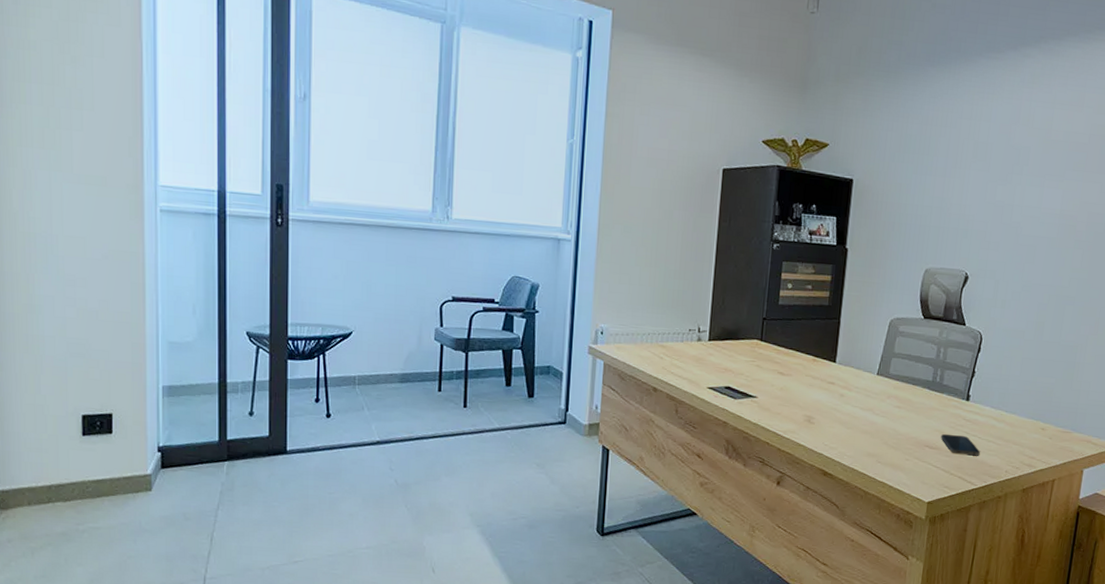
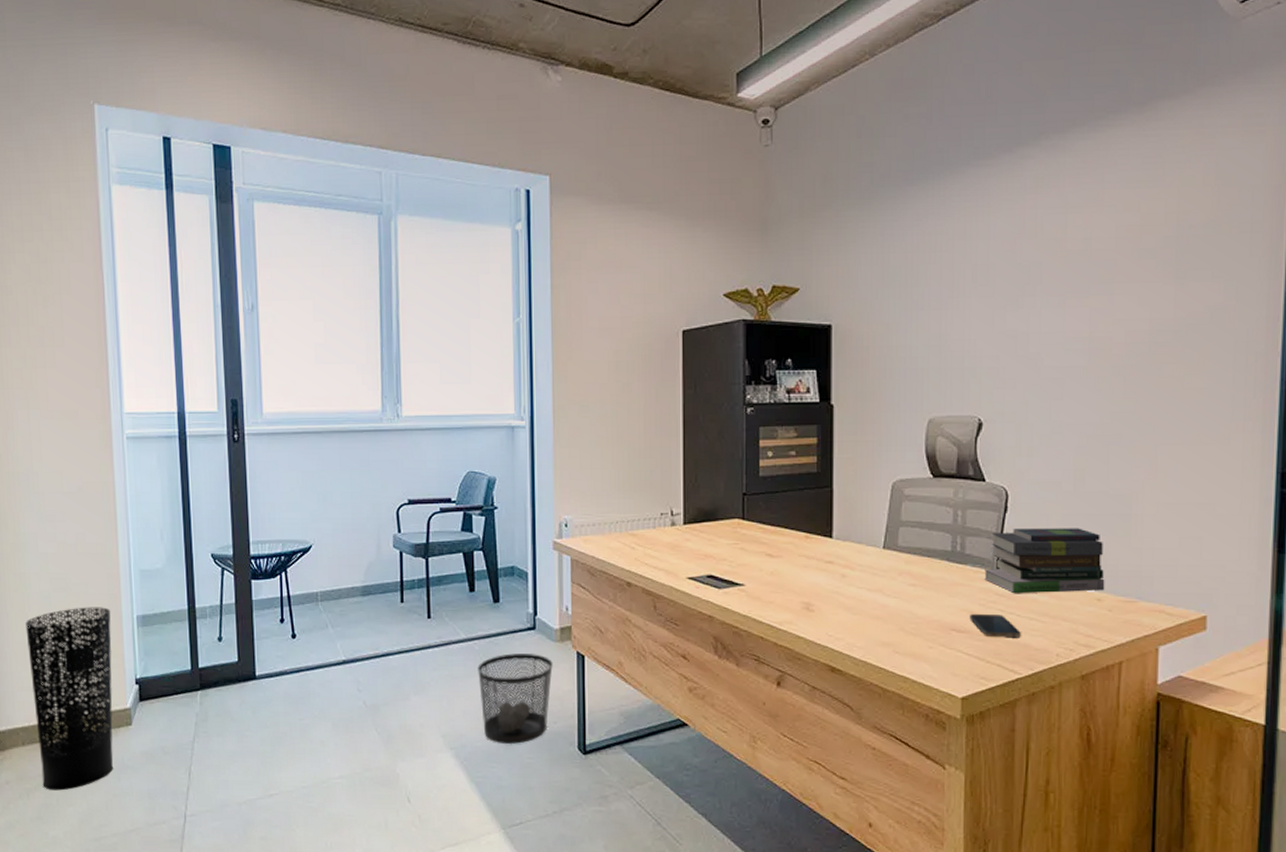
umbrella stand: none [37,373,134,551] -> present [25,607,113,791]
waste bin: none [508,444,580,524] -> present [478,652,553,744]
books: none [956,366,1051,422] -> present [984,528,1105,594]

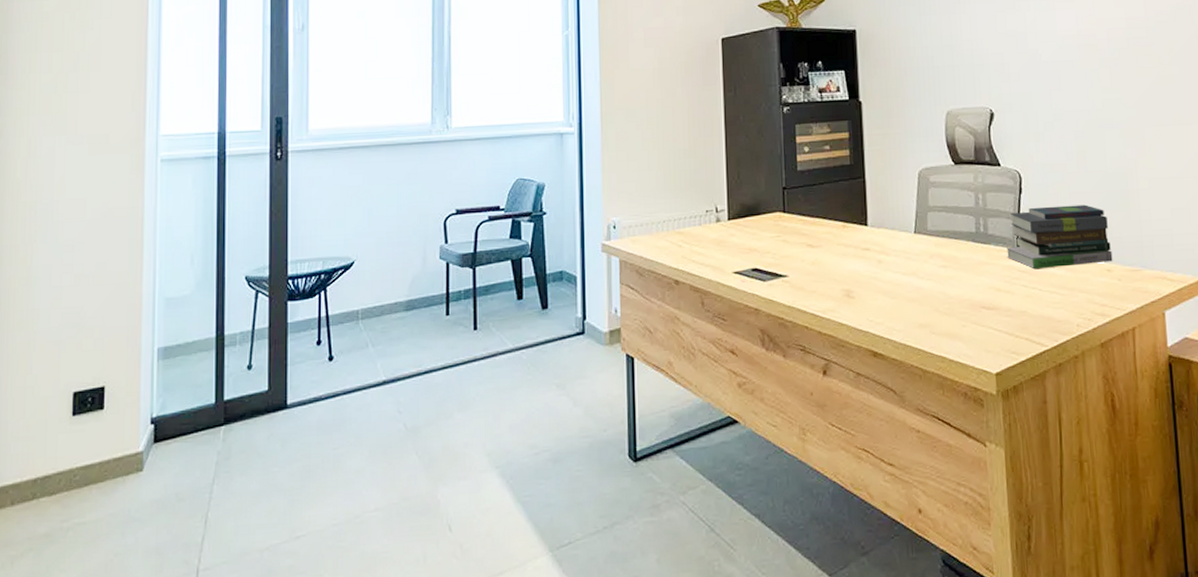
umbrella stand: present [25,607,113,791] -> none [28,341,128,556]
waste bin: present [478,652,553,744] -> none [525,358,602,457]
smartphone: present [969,614,1021,638] -> none [997,290,1044,313]

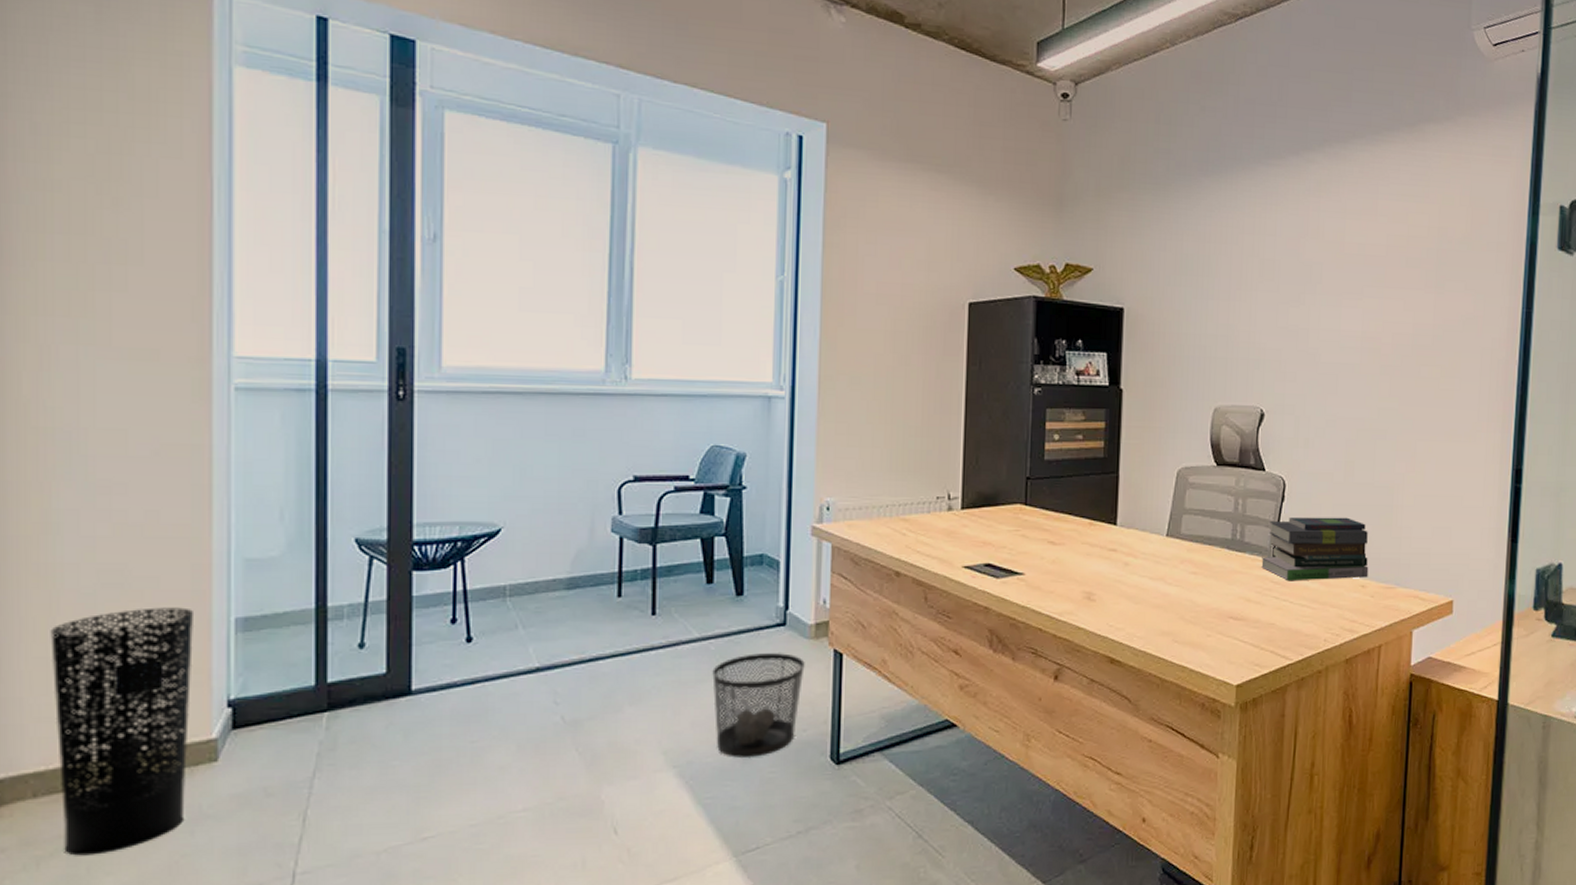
umbrella stand: none [28,341,128,556] -> present [50,607,193,856]
waste bin: none [525,358,602,457] -> present [712,652,805,757]

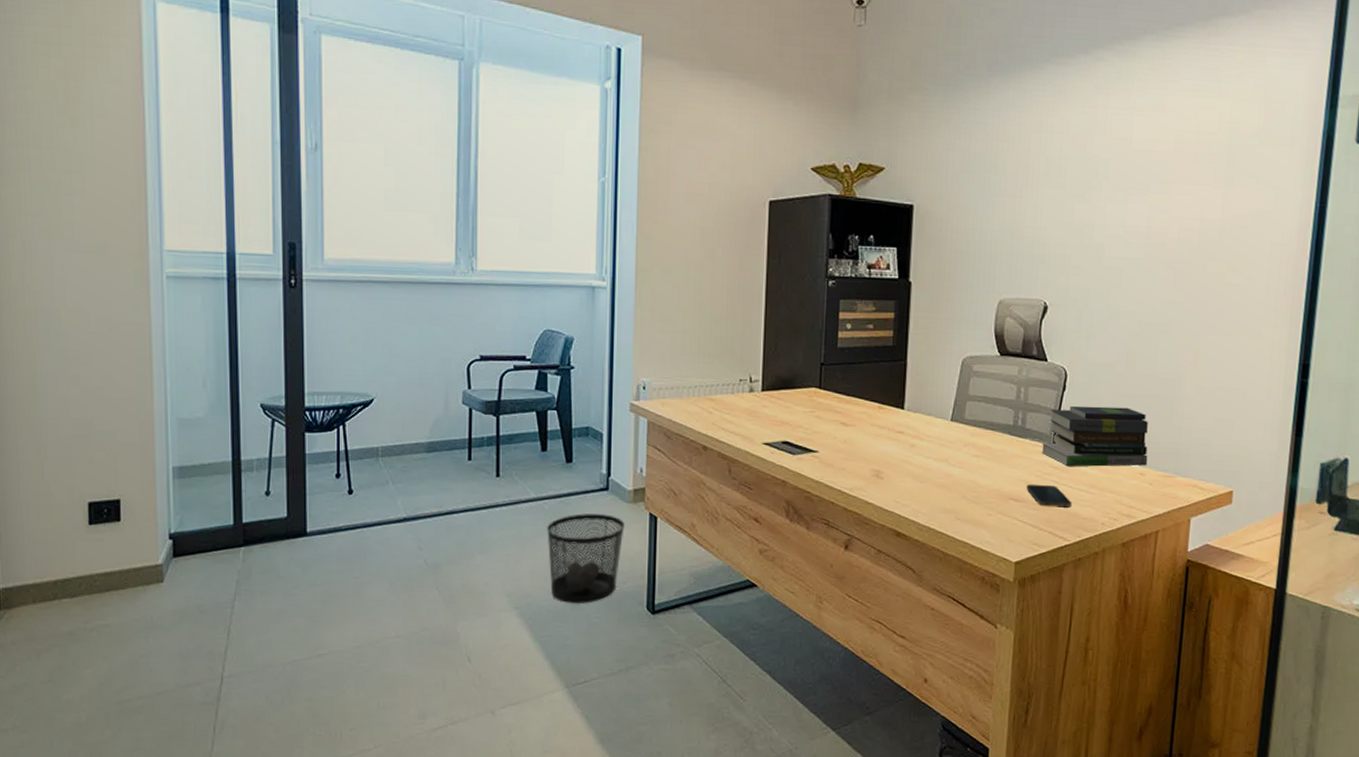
umbrella stand: present [50,607,193,856] -> none [40,456,142,651]
smartphone: none [1246,602,1293,625] -> present [1026,485,1072,508]

